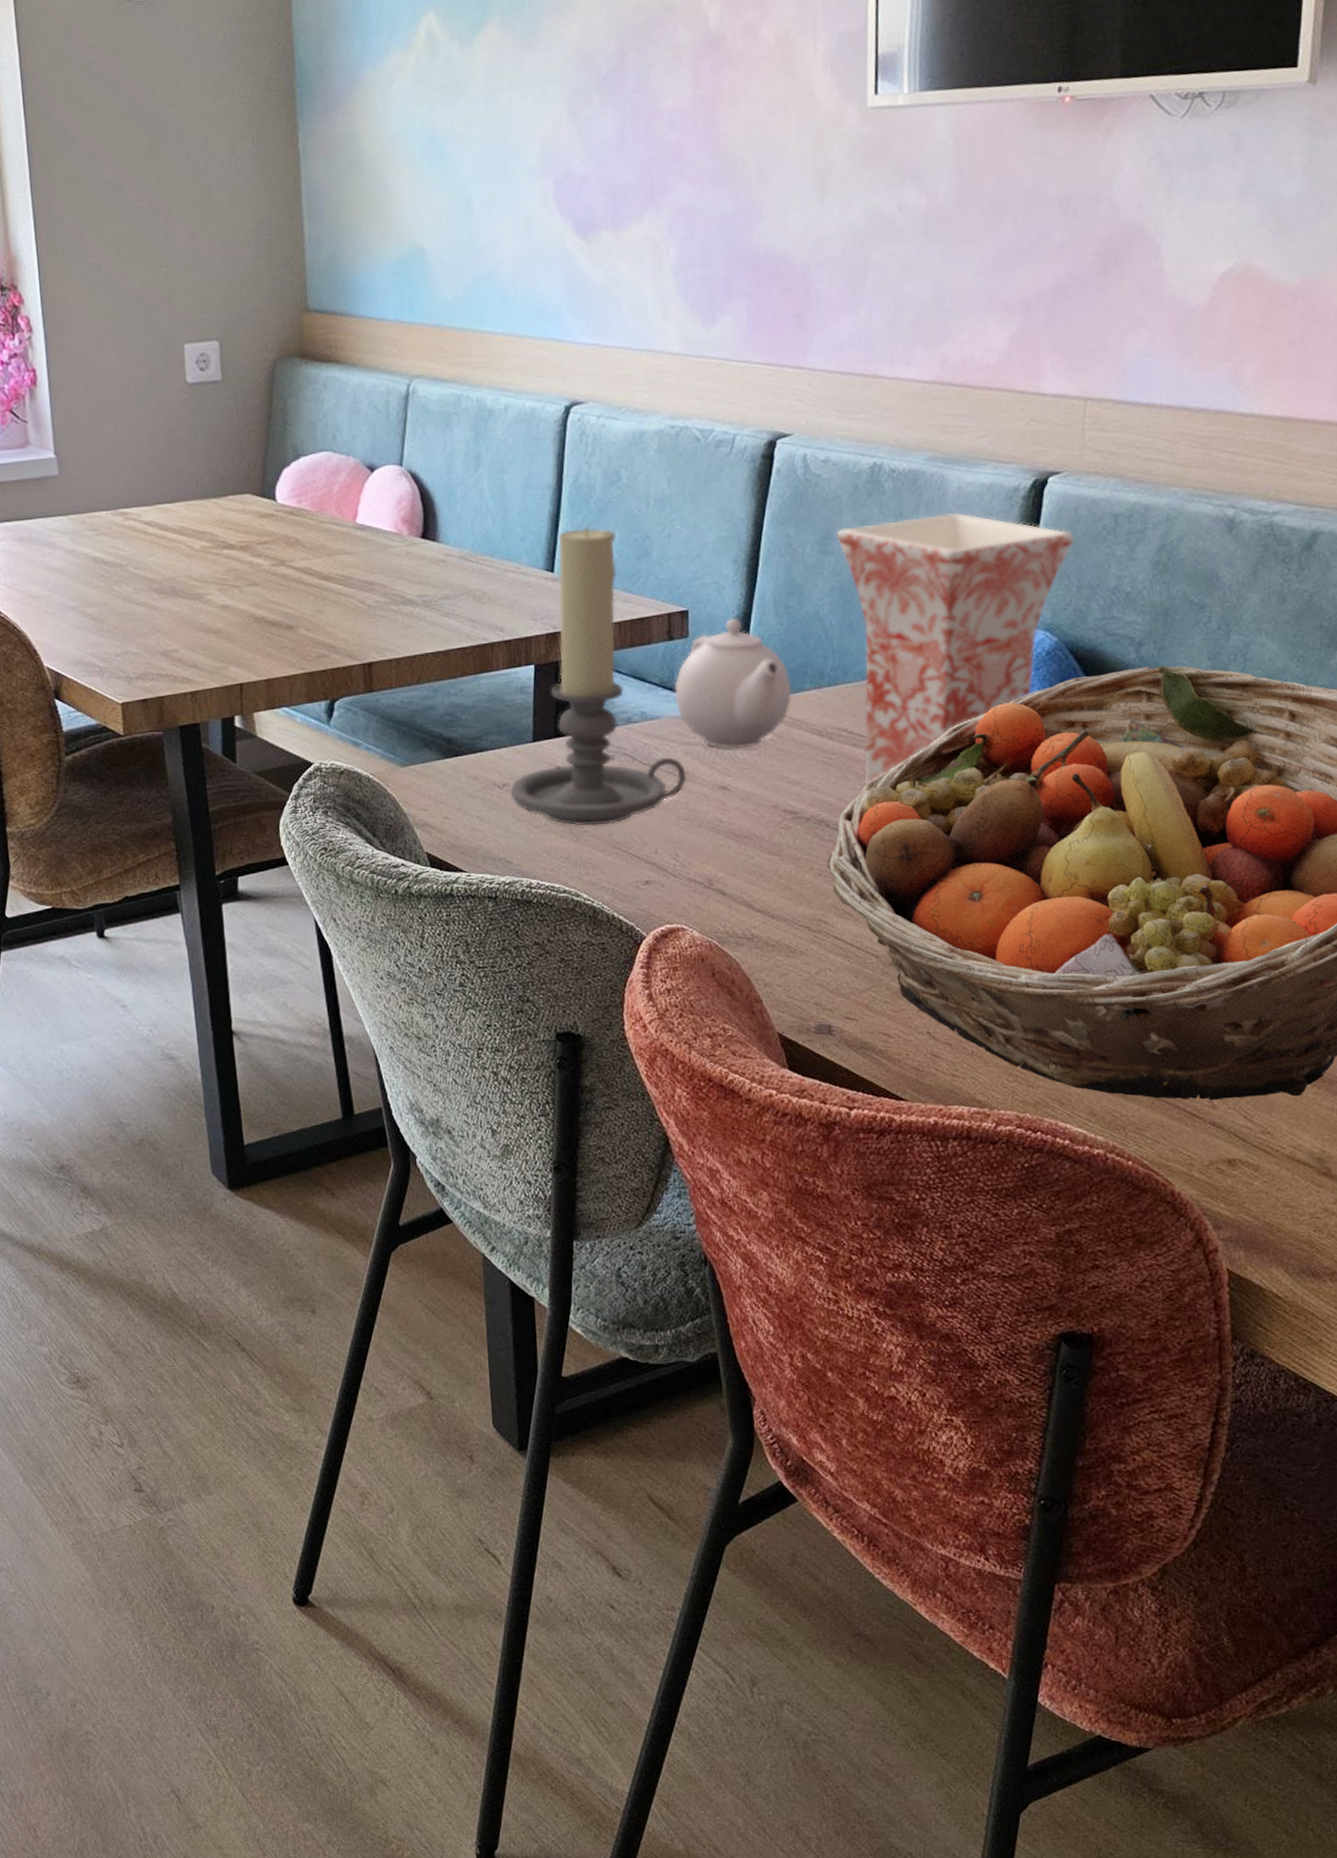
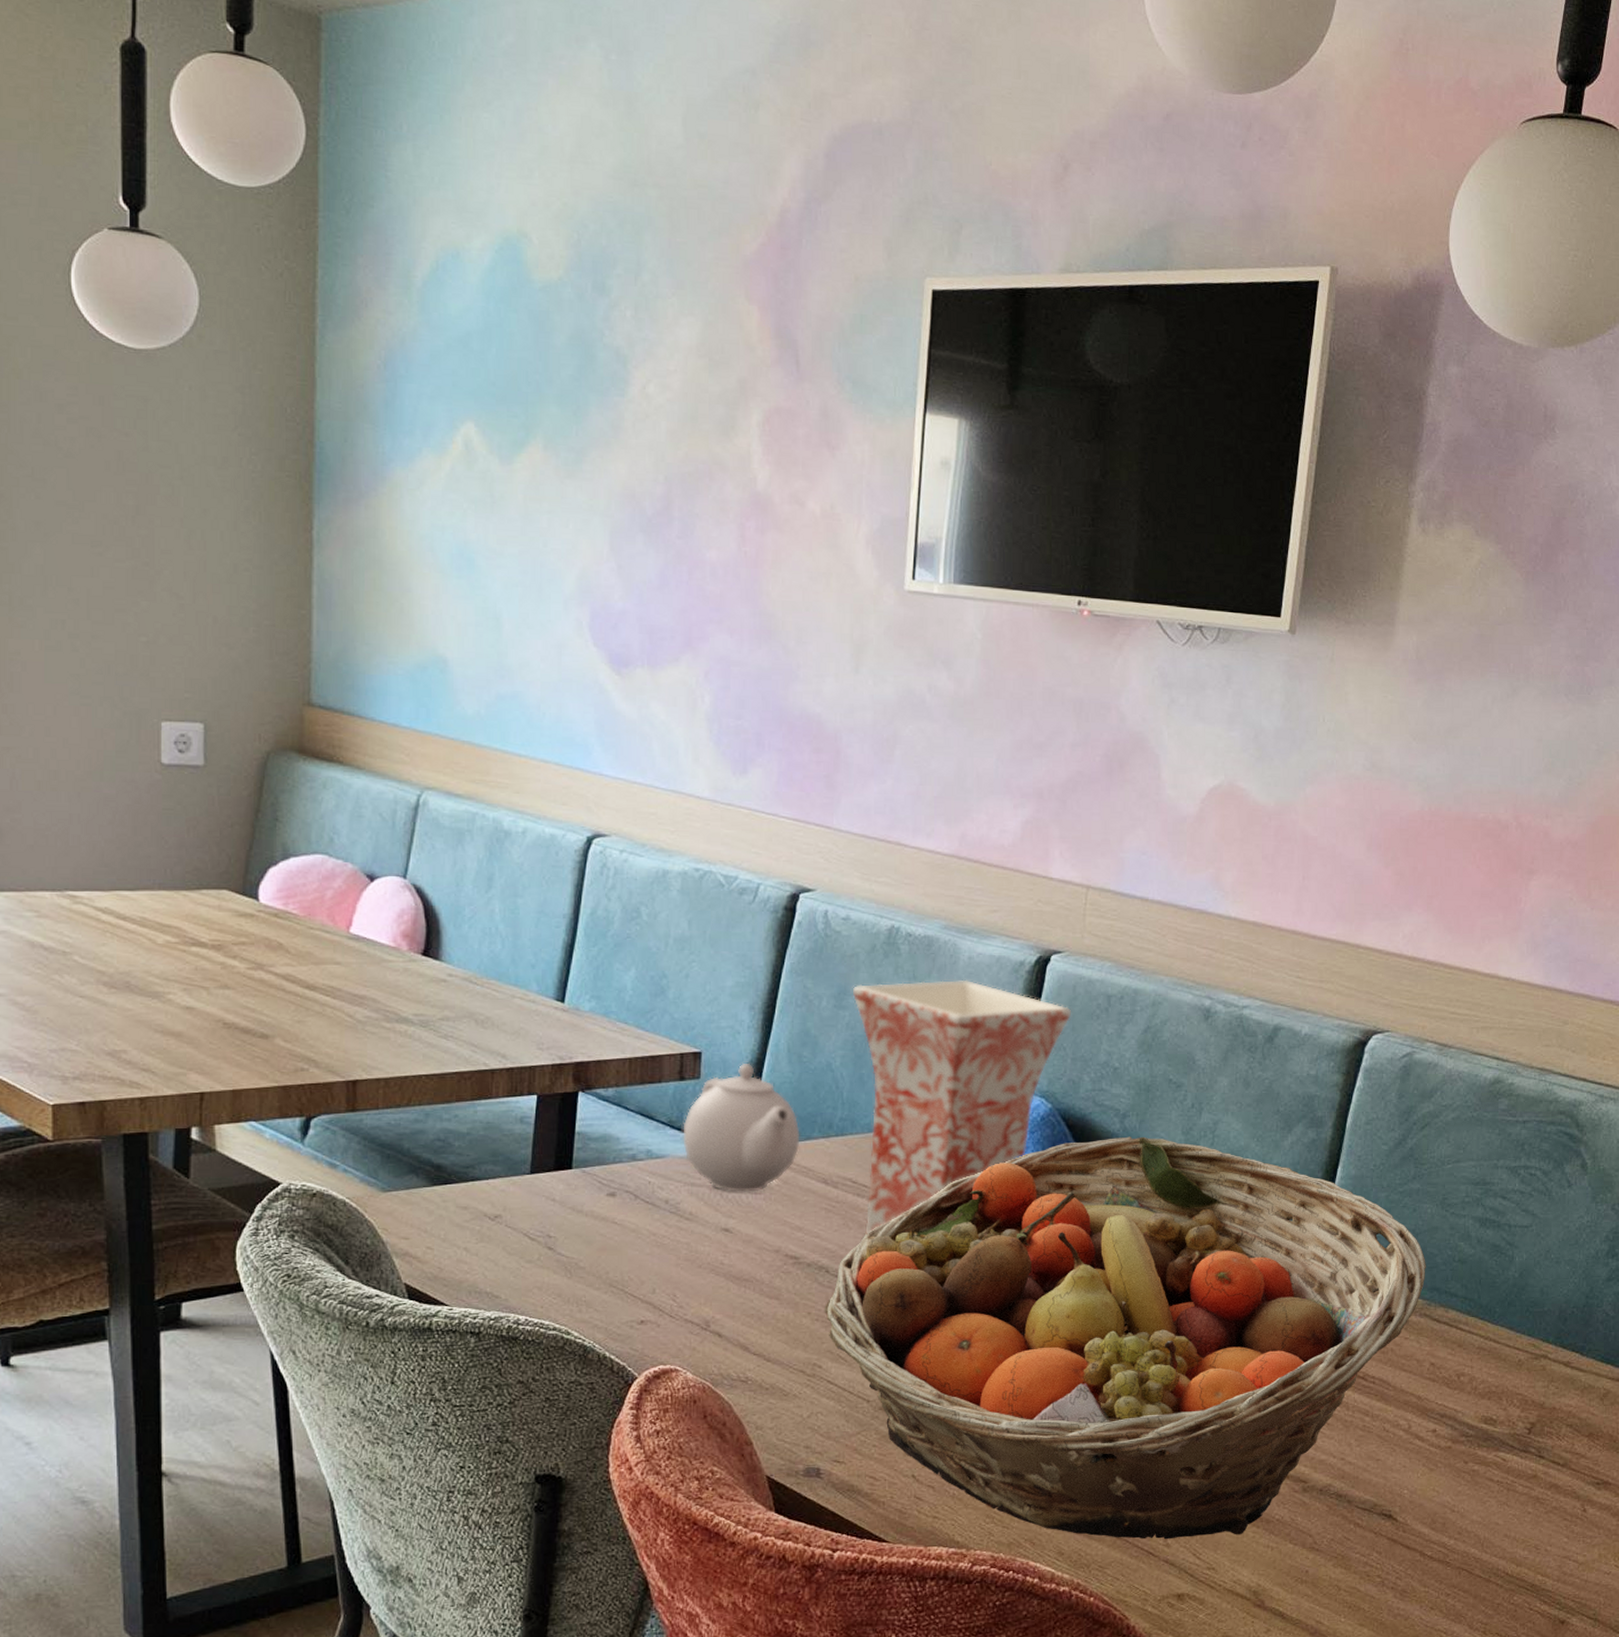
candle holder: present [510,525,687,827] -> none [502,959,690,1263]

